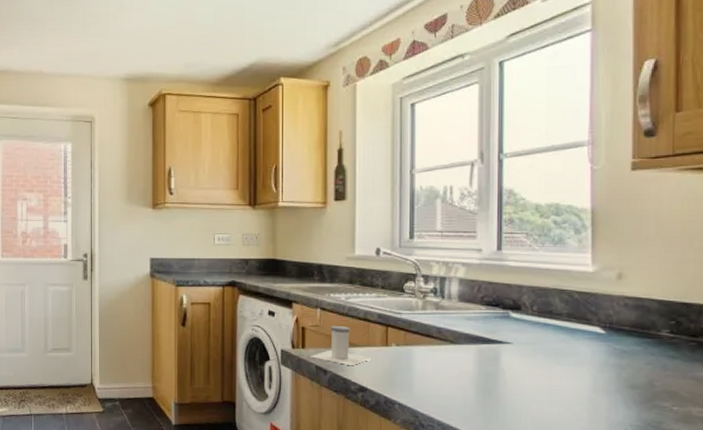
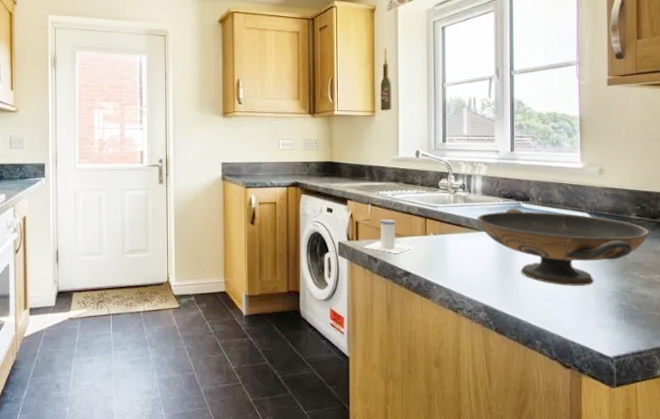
decorative bowl: none [452,317,689,416] -> present [477,208,650,286]

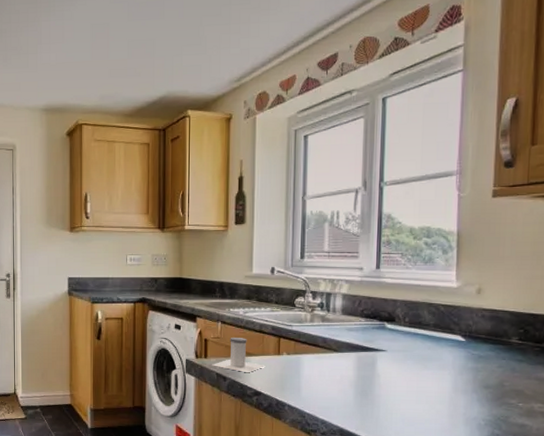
decorative bowl: present [477,208,650,286] -> none [335,328,534,412]

